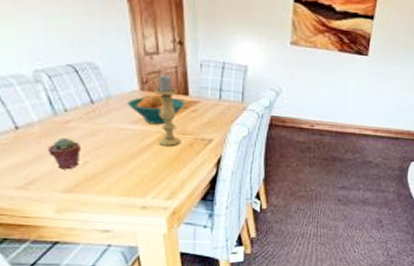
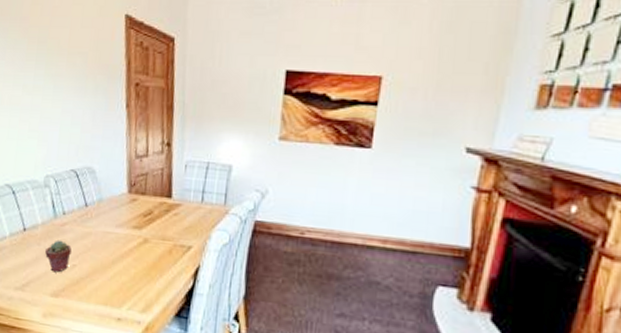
fruit bowl: present [128,94,185,125] -> none [116,196,168,229]
candle holder: present [154,74,182,146] -> none [139,176,162,252]

